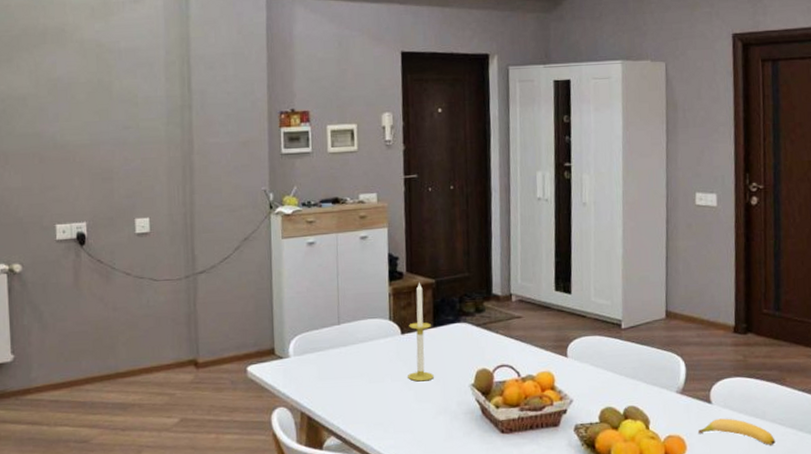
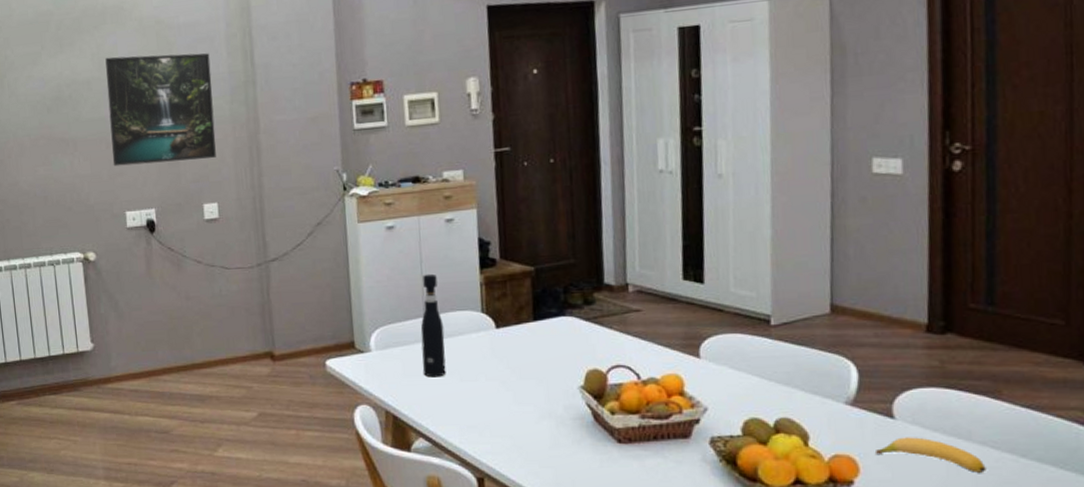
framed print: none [43,75,151,180] -> present [105,53,216,167]
pepper grinder: none [335,285,357,380] -> present [420,273,446,378]
candle: present [408,282,434,382] -> none [504,270,535,382]

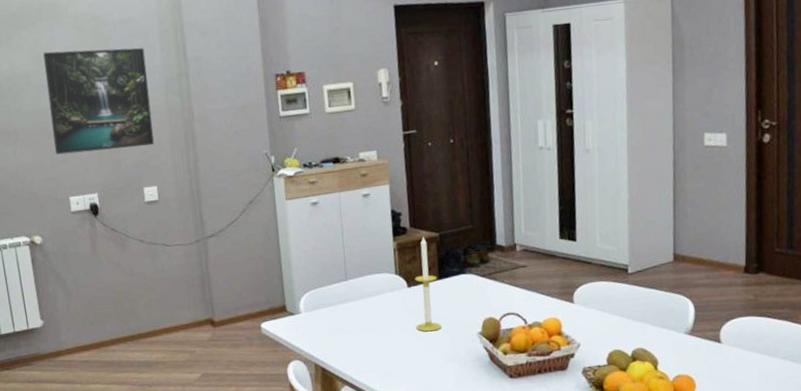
pepper grinder: present [420,273,446,378] -> none [343,242,367,333]
candle: none [504,270,535,382] -> present [415,236,442,332]
banana: present [874,437,986,473] -> none [707,356,788,382]

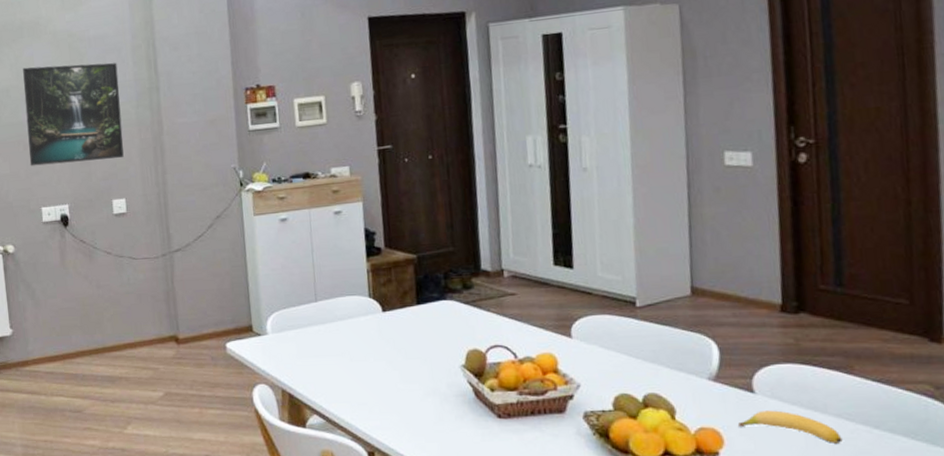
candle: present [415,236,442,332] -> none [390,258,420,361]
banana: none [707,356,788,382] -> present [737,410,843,443]

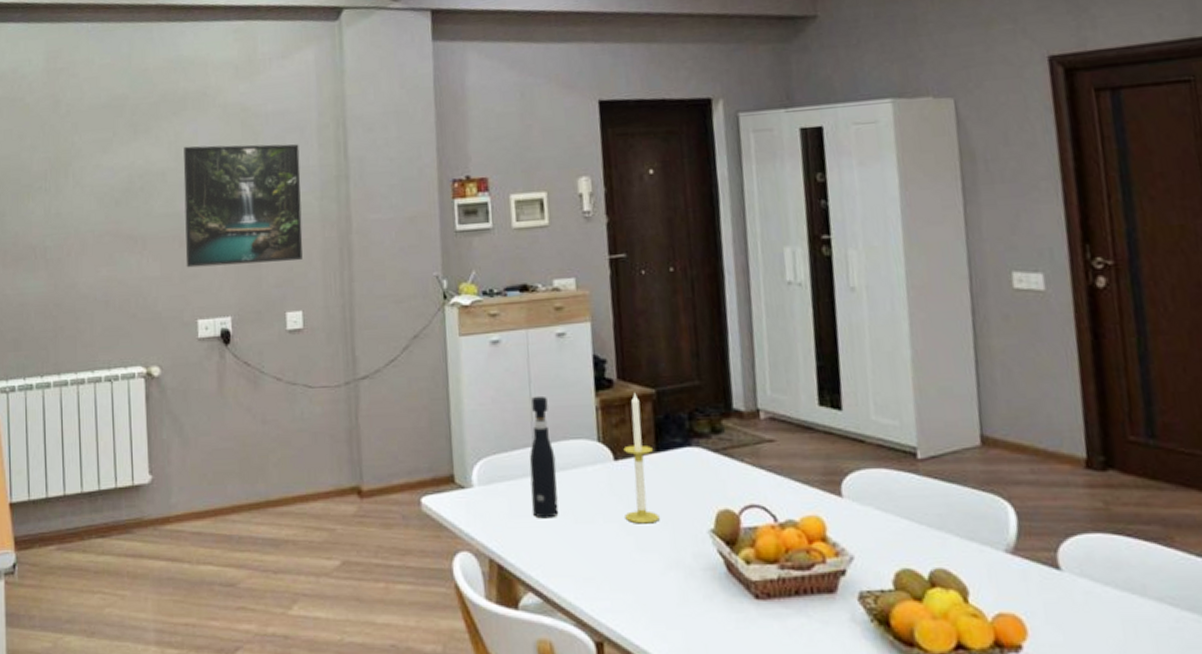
pepper grinder: none [313,262,338,358] -> present [529,395,559,519]
candle: none [390,258,420,361] -> present [623,392,660,524]
banana: present [737,410,843,443] -> none [1042,592,1167,635]

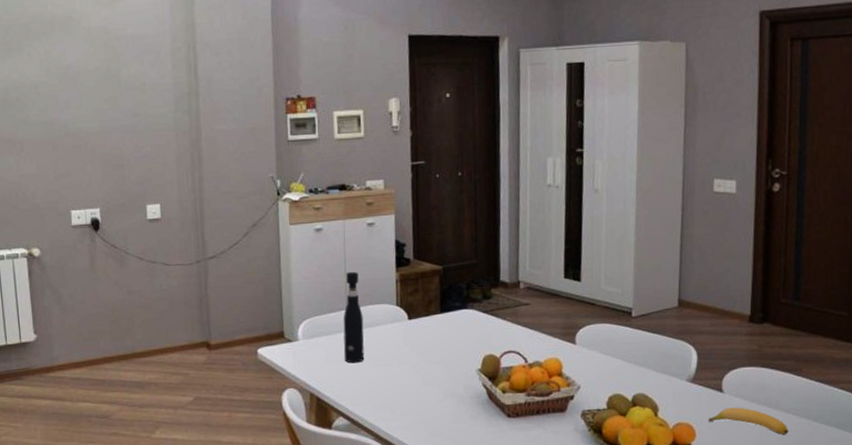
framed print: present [183,144,303,268] -> none [53,63,160,168]
candle: present [623,392,660,524] -> none [415,269,441,366]
banana: none [1042,592,1167,635] -> present [707,407,789,435]

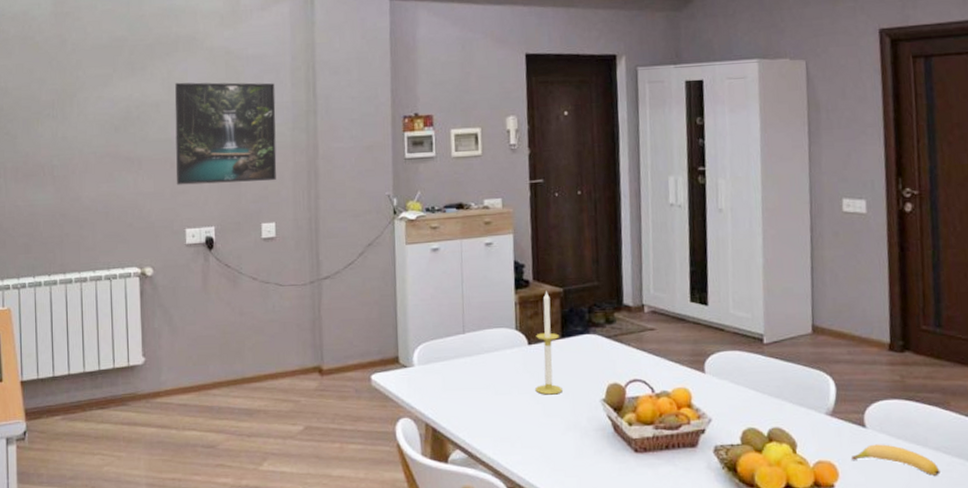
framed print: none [53,63,160,168] -> present [174,82,277,185]
pepper grinder: present [343,271,365,363] -> none [460,293,483,391]
candle: none [415,269,441,366] -> present [535,291,563,395]

